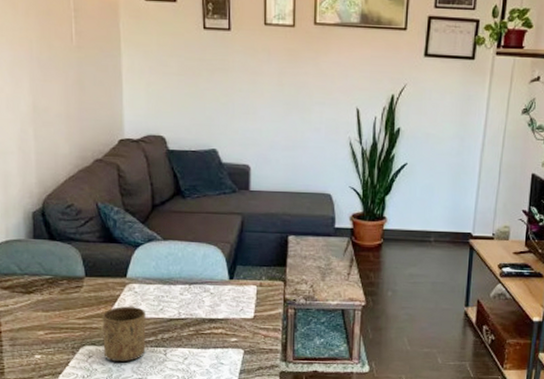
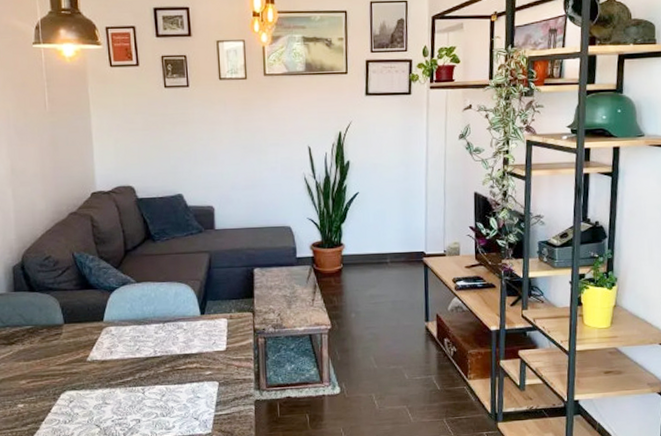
cup: present [102,306,146,363] -> none [81,349,125,405]

